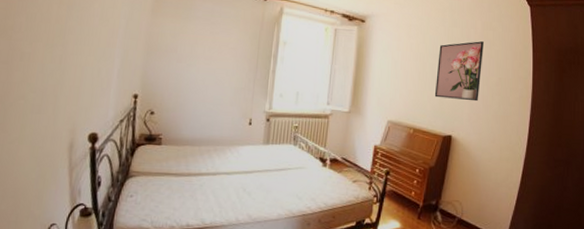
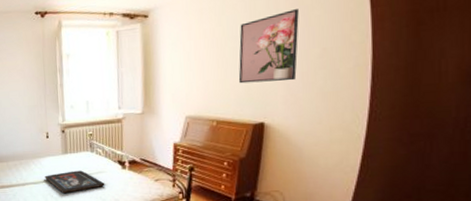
religious icon: none [240,163,304,188] -> present [45,170,105,194]

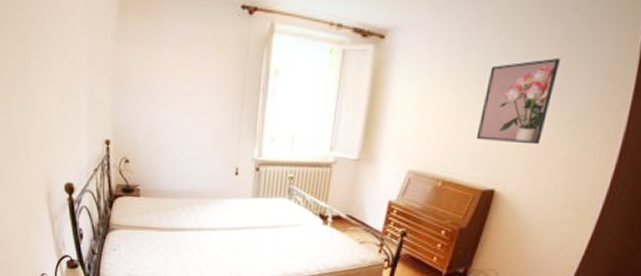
religious icon: present [45,170,105,194] -> none [227,219,300,247]

